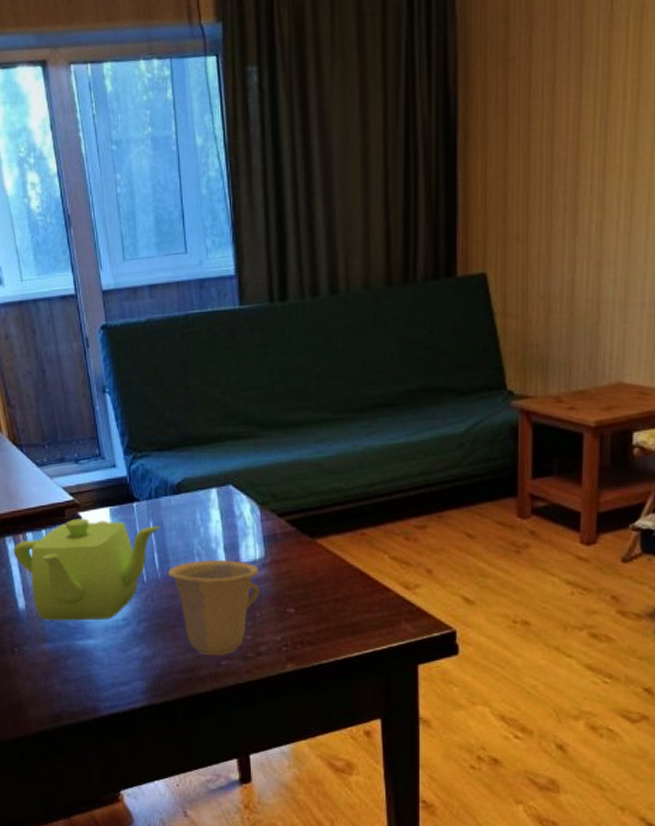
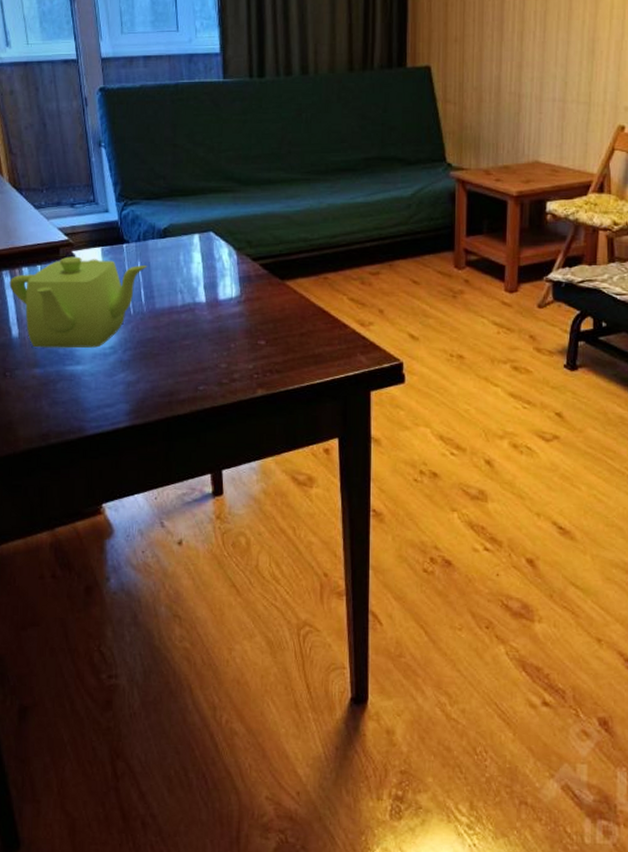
cup: present [168,560,259,655] -> none [153,297,235,381]

